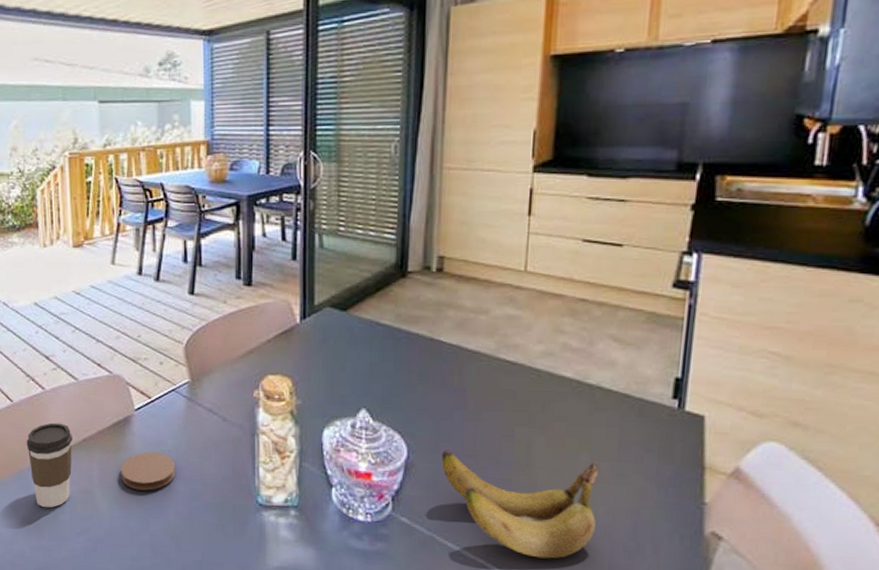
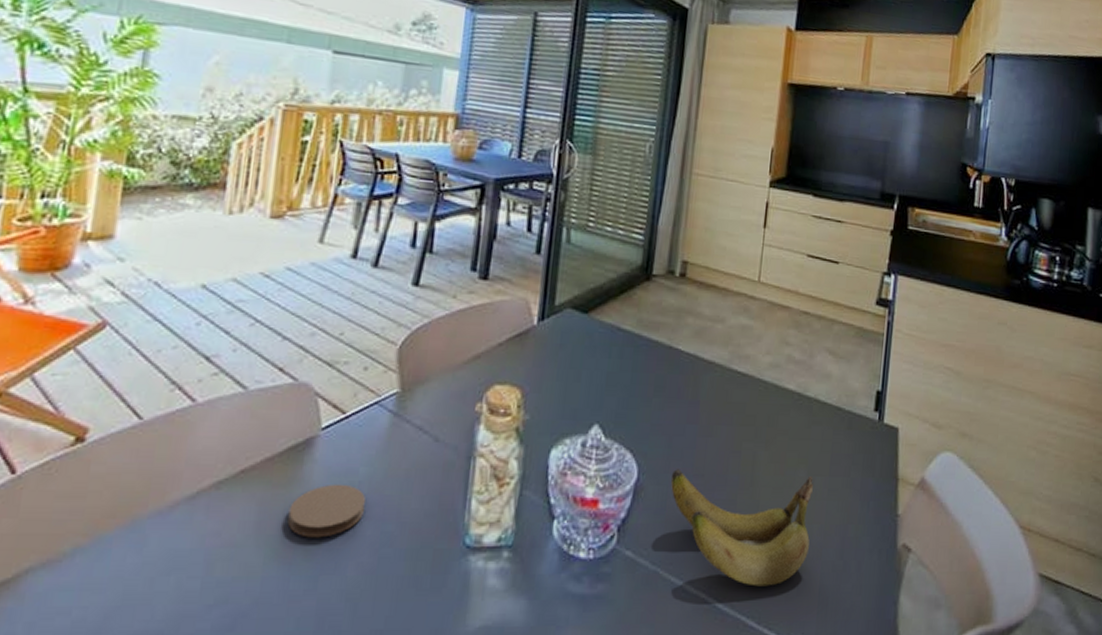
coffee cup: present [26,422,73,508] -> none [151,448,226,573]

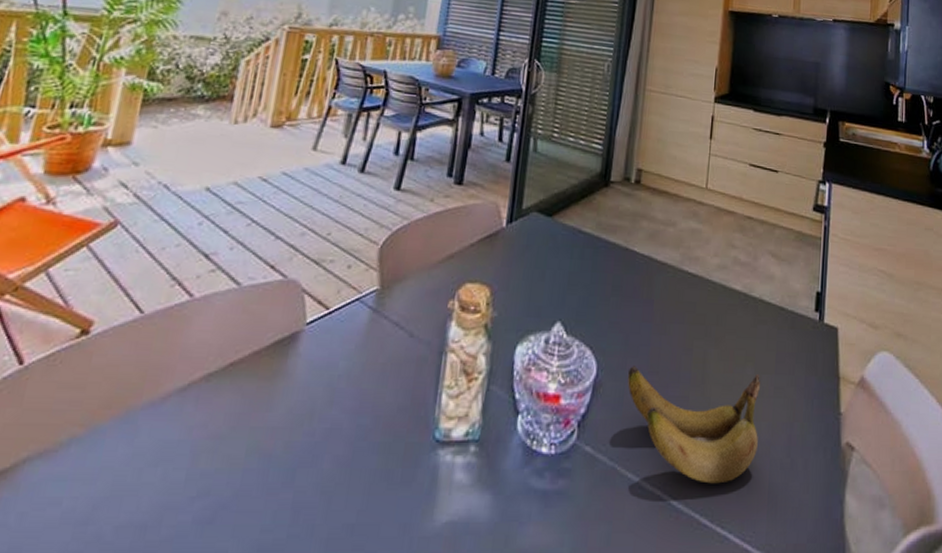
coaster: present [287,483,367,538] -> none [270,377,345,430]

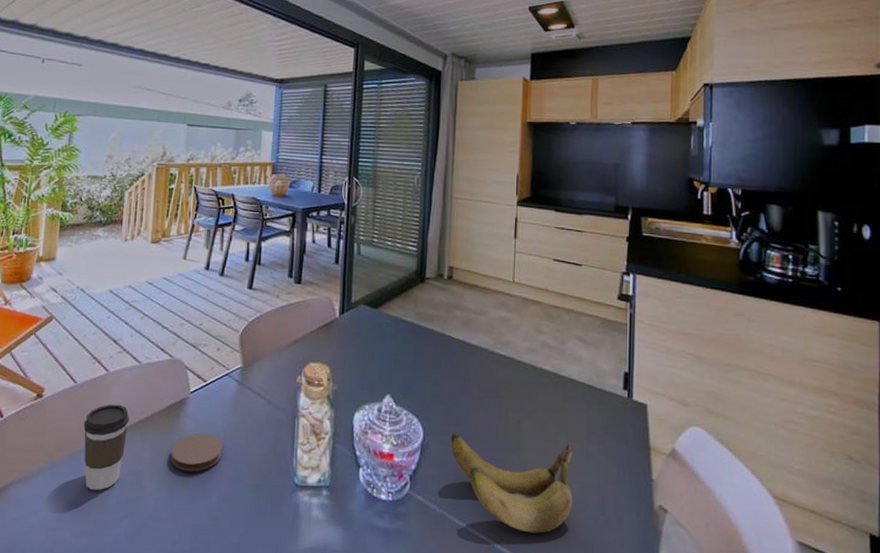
coffee cup: none [141,341,217,464] -> present [83,404,129,491]
coaster: none [270,377,345,430] -> present [170,433,223,472]

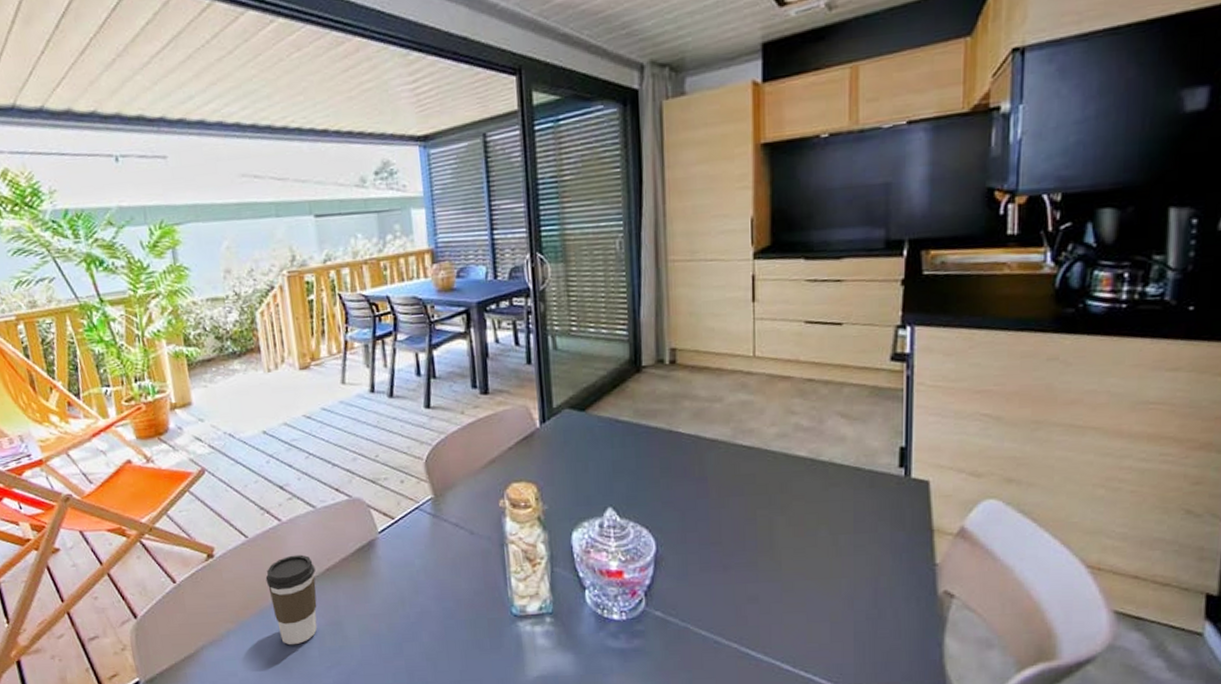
coaster: present [170,433,223,472] -> none [368,573,427,615]
banana: present [451,432,573,534] -> none [690,535,839,636]

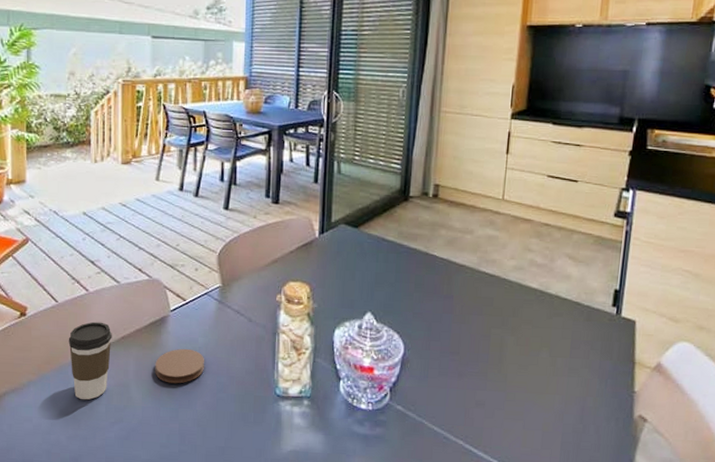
coaster: none [368,573,427,615] -> present [155,348,205,384]

